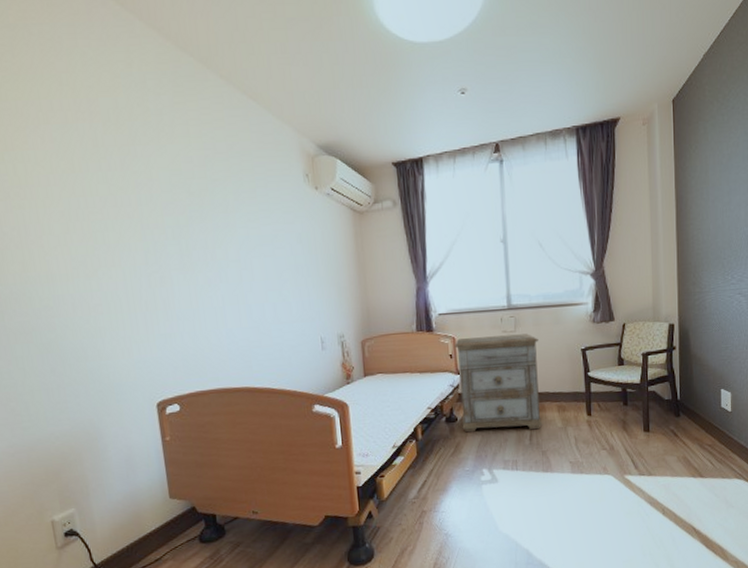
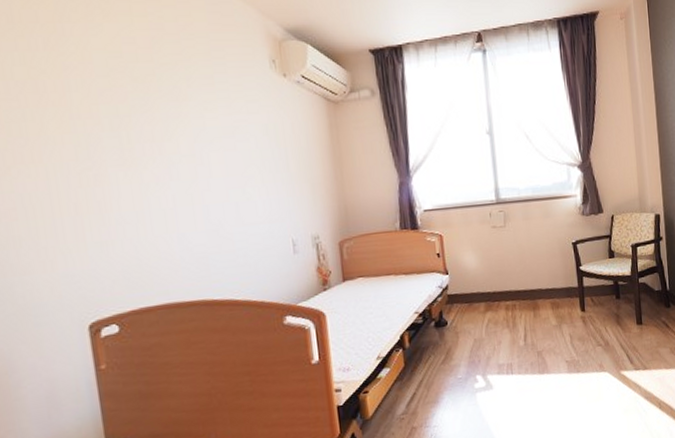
nightstand: present [455,333,543,433] -> none [442,228,537,337]

